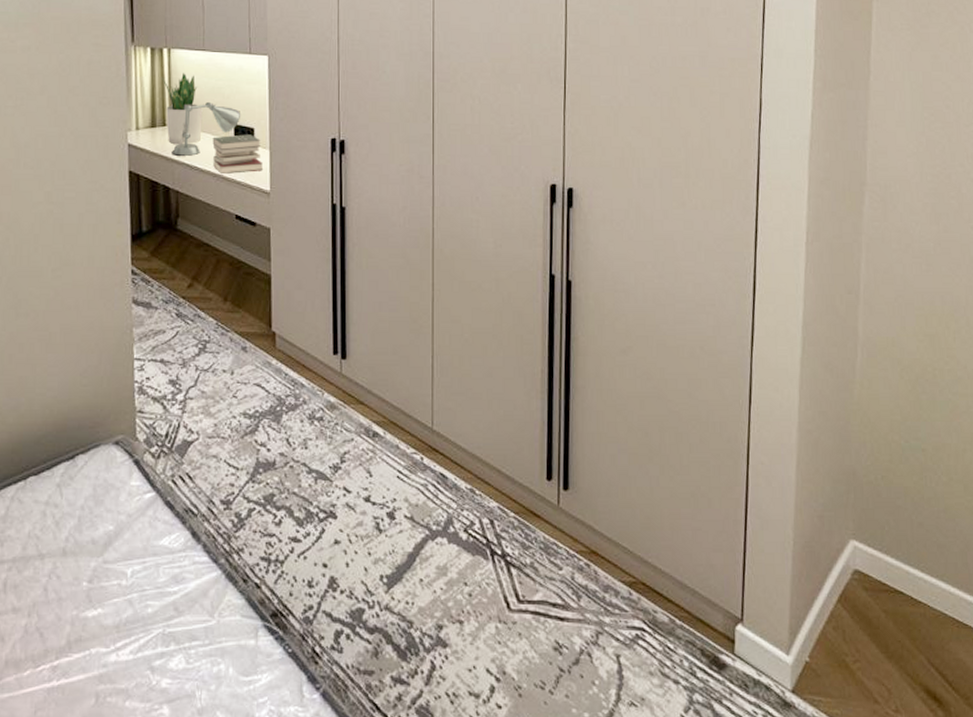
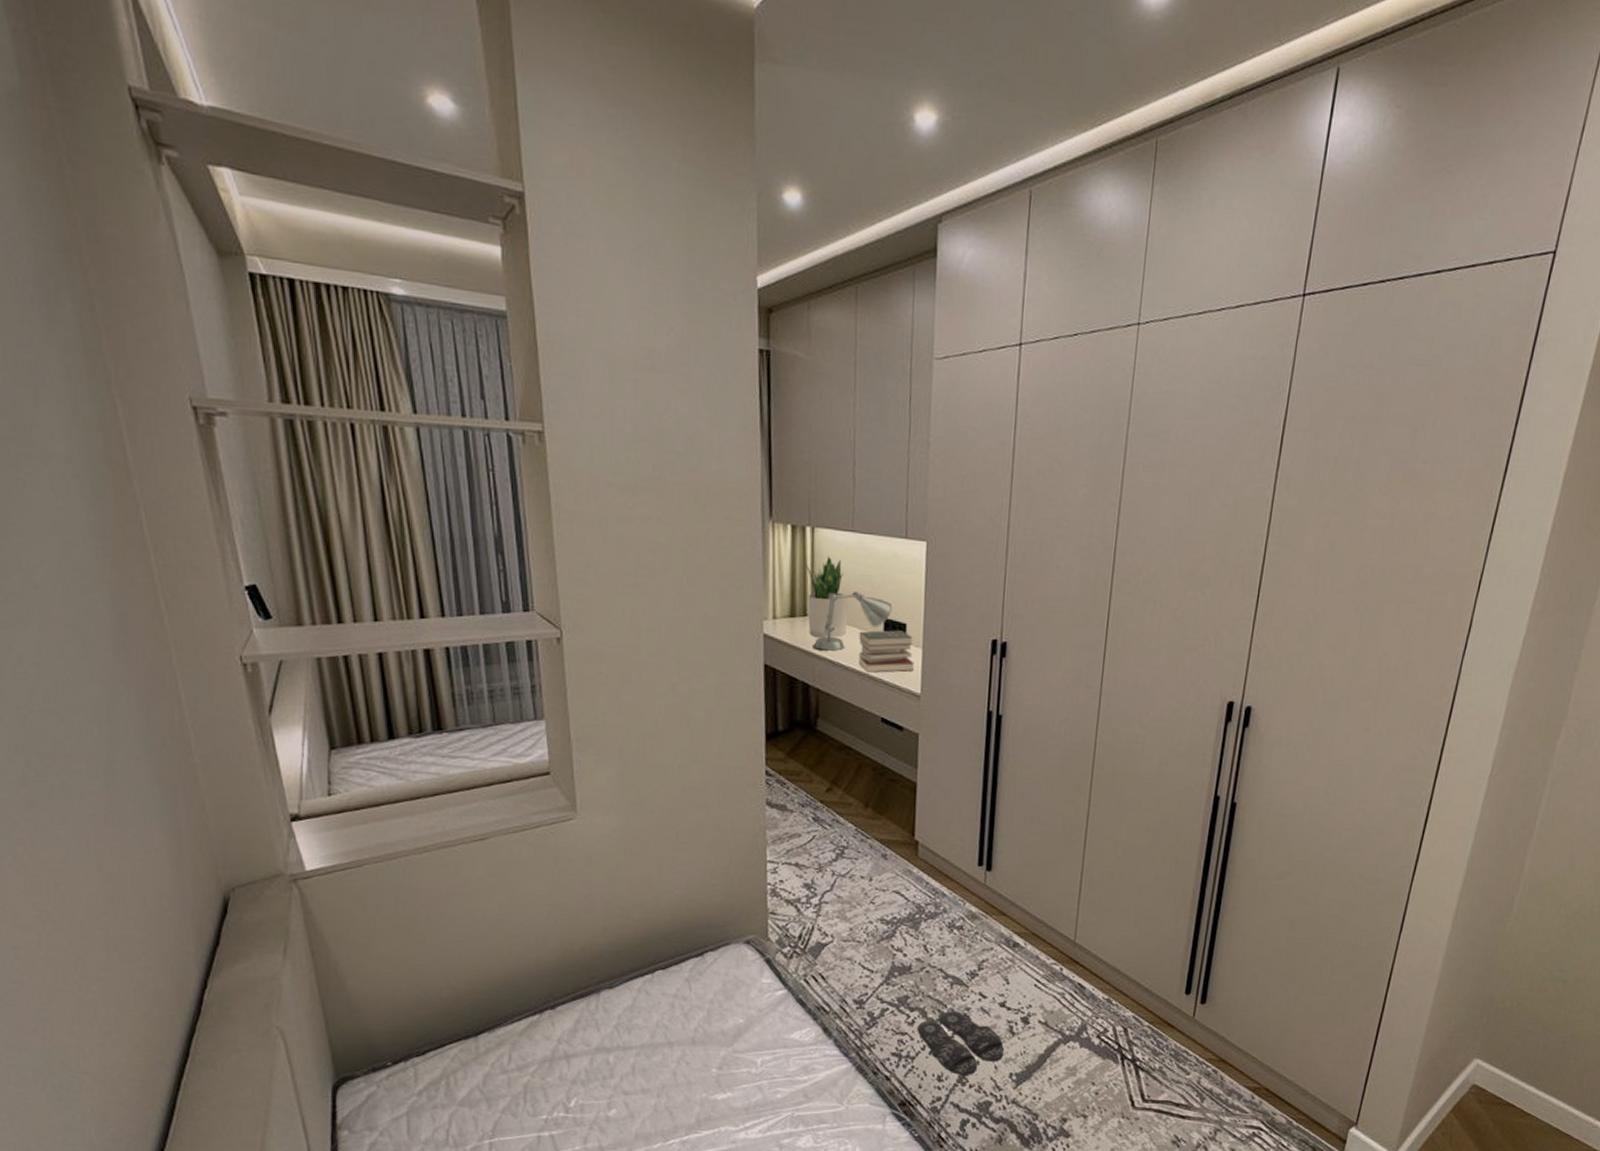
slippers: none [285,508,373,579] -> present [917,1011,1004,1075]

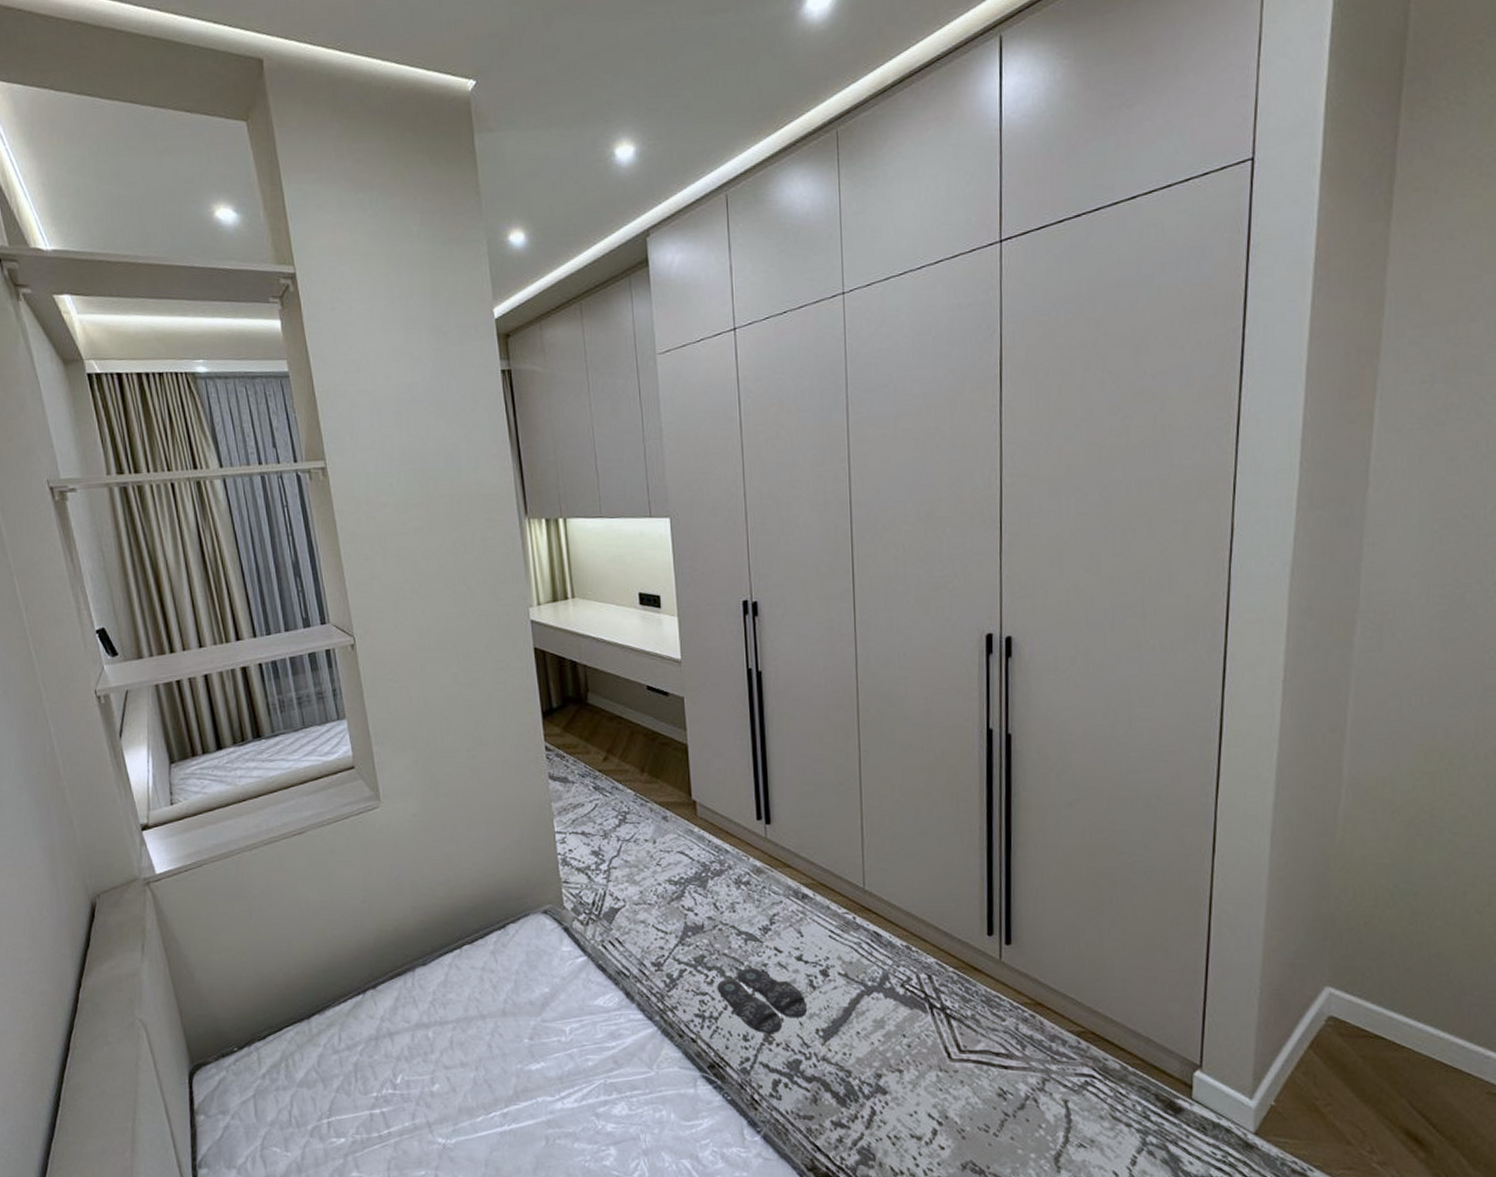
planter: present [803,556,849,639] -> none [559,542,606,618]
desk lamp: present [812,590,892,651] -> none [576,570,645,629]
books: present [859,630,914,674] -> none [617,602,672,646]

